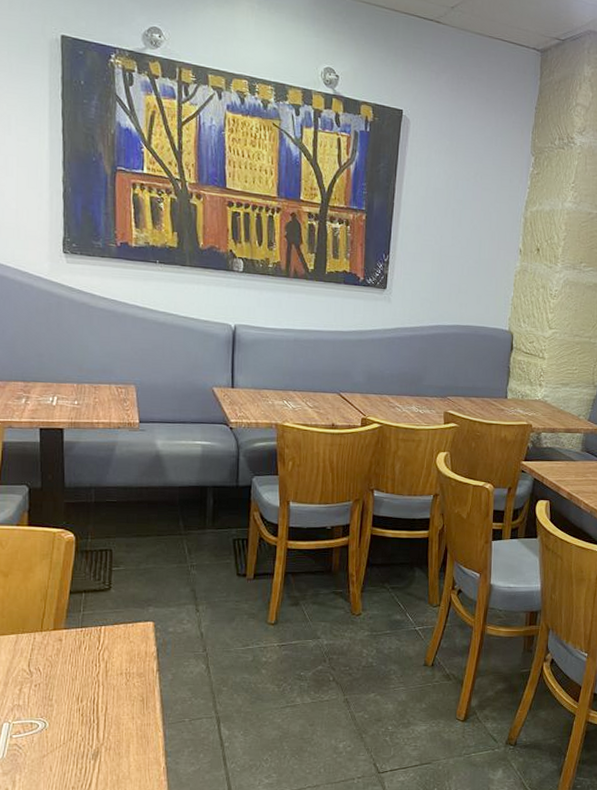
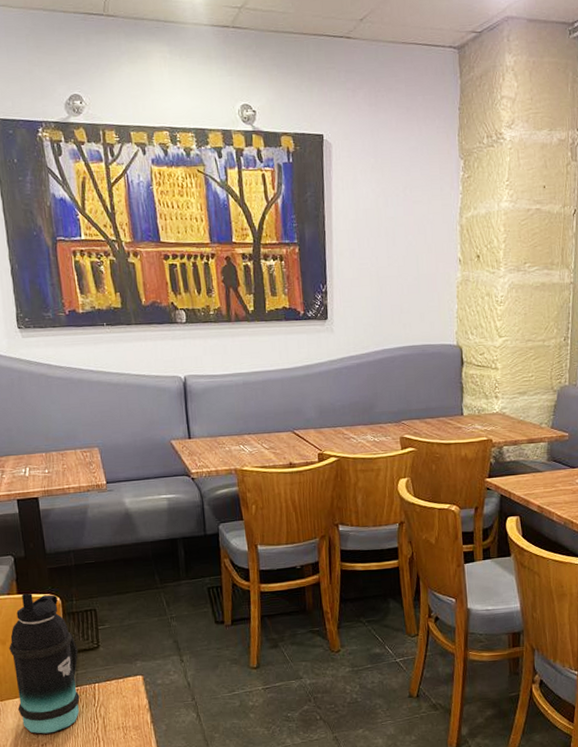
bottle: none [11,526,88,674] -> present [9,593,80,734]

